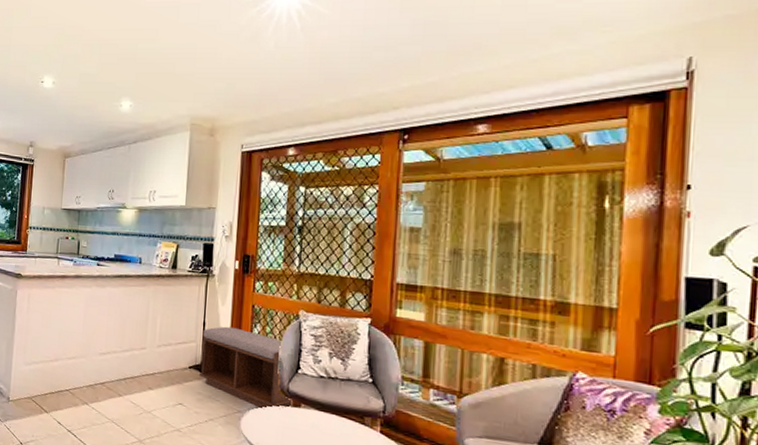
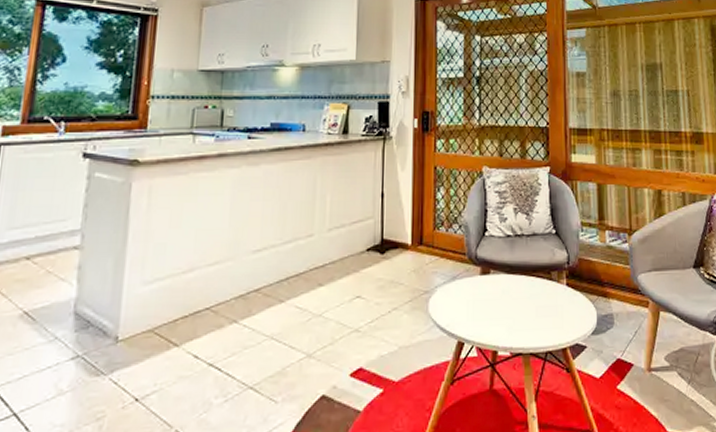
bench: present [199,326,294,410] -> none [379,194,483,284]

